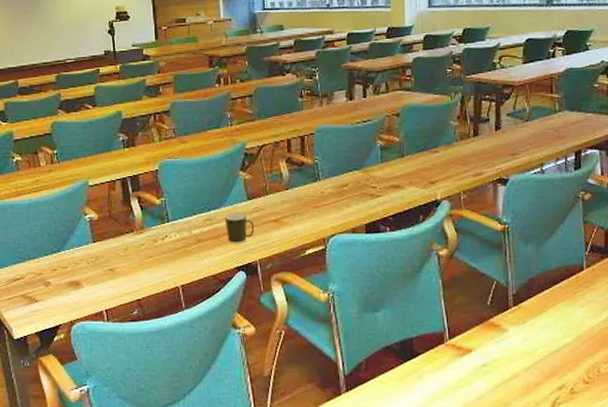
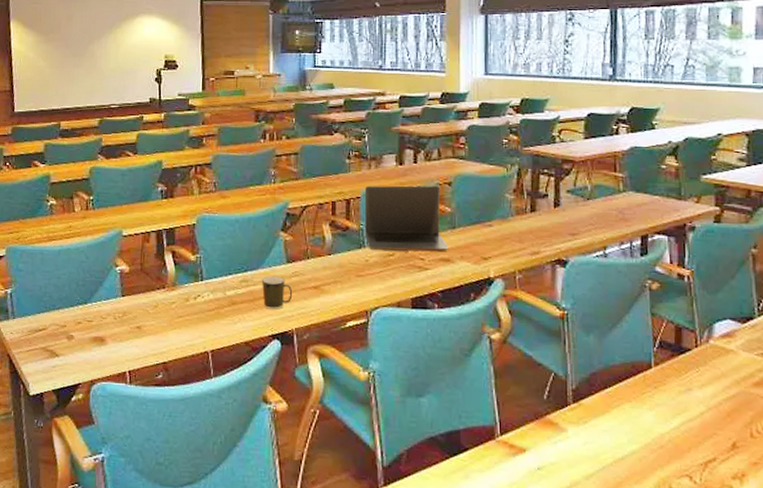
laptop computer: none [318,118,399,183] -> present [365,185,449,252]

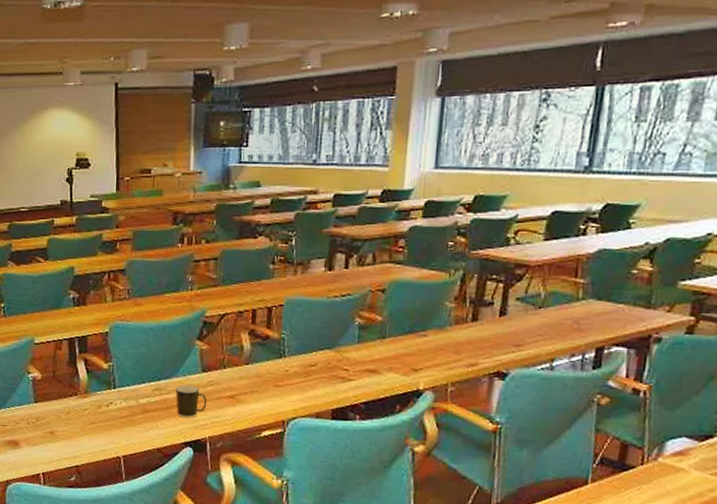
laptop computer: present [365,185,449,252] -> none [286,292,377,362]

